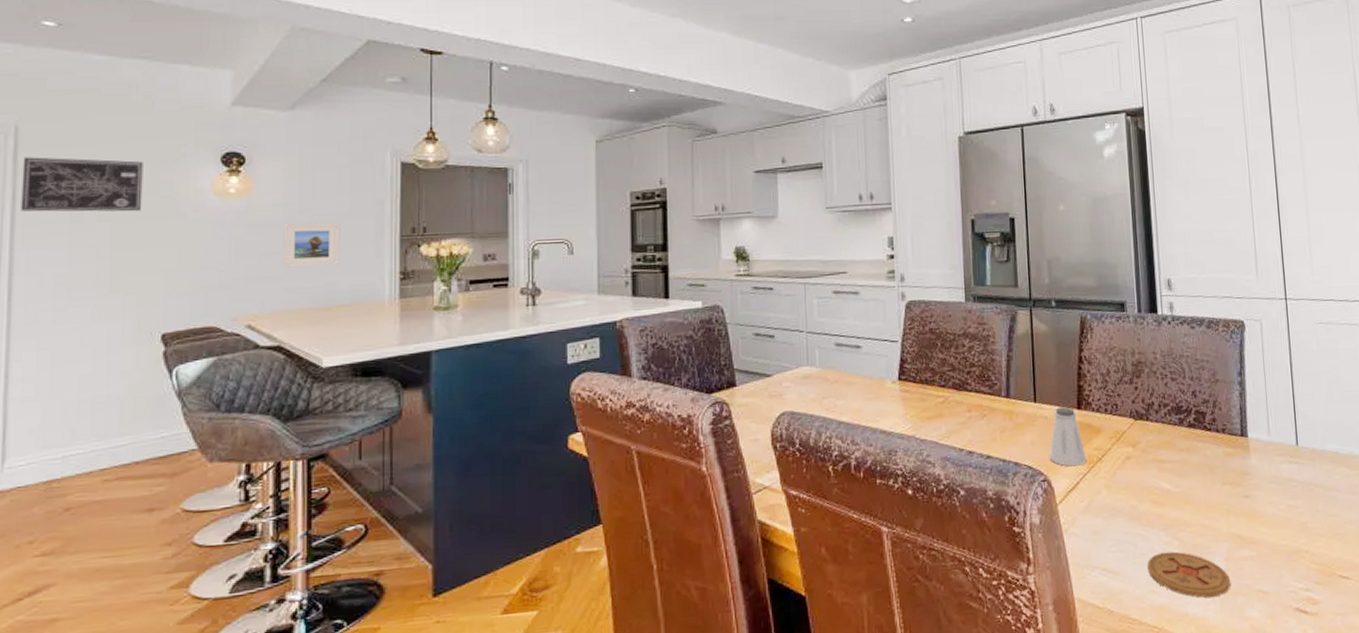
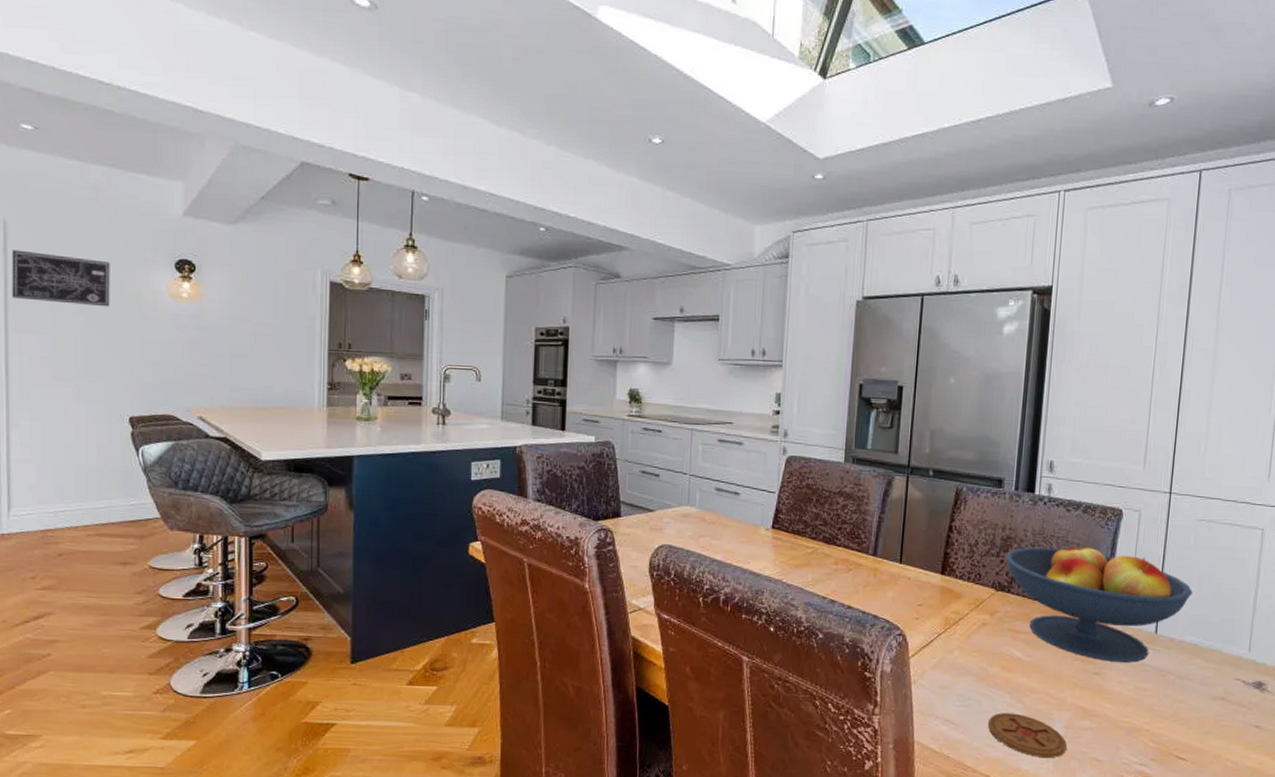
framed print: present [283,222,340,268] -> none [228,328,277,371]
saltshaker: present [1049,407,1087,467] -> none [907,570,944,626]
fruit bowl: none [1138,358,1324,482] -> present [1005,541,1193,663]

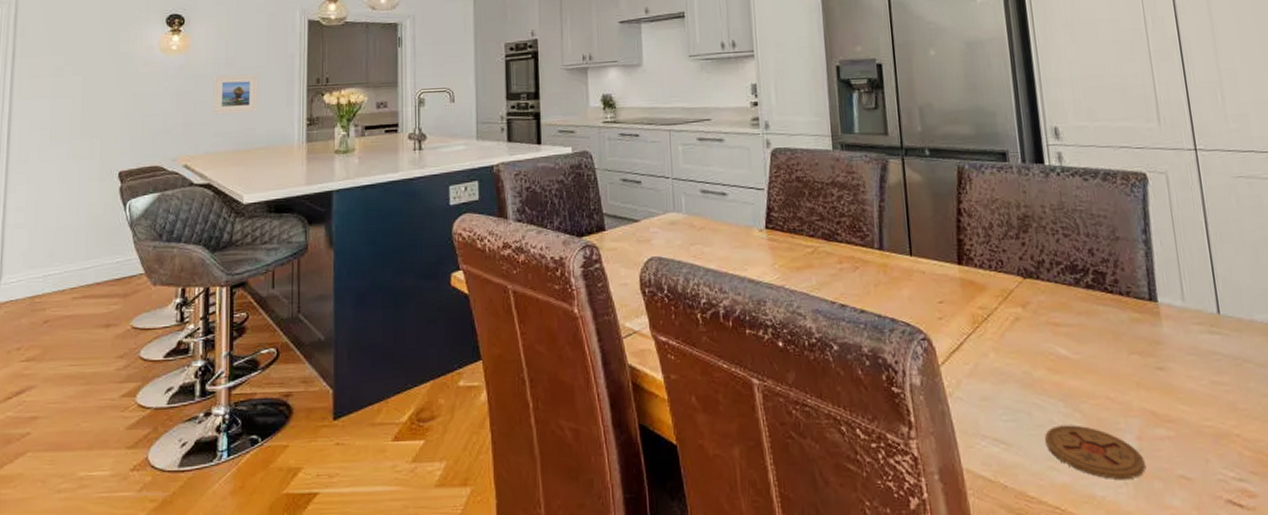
wall art: present [11,250,110,307] -> none [18,22,108,68]
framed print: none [228,328,277,371] -> present [213,74,259,115]
fruit bowl: present [1005,541,1193,663] -> none [1026,213,1250,353]

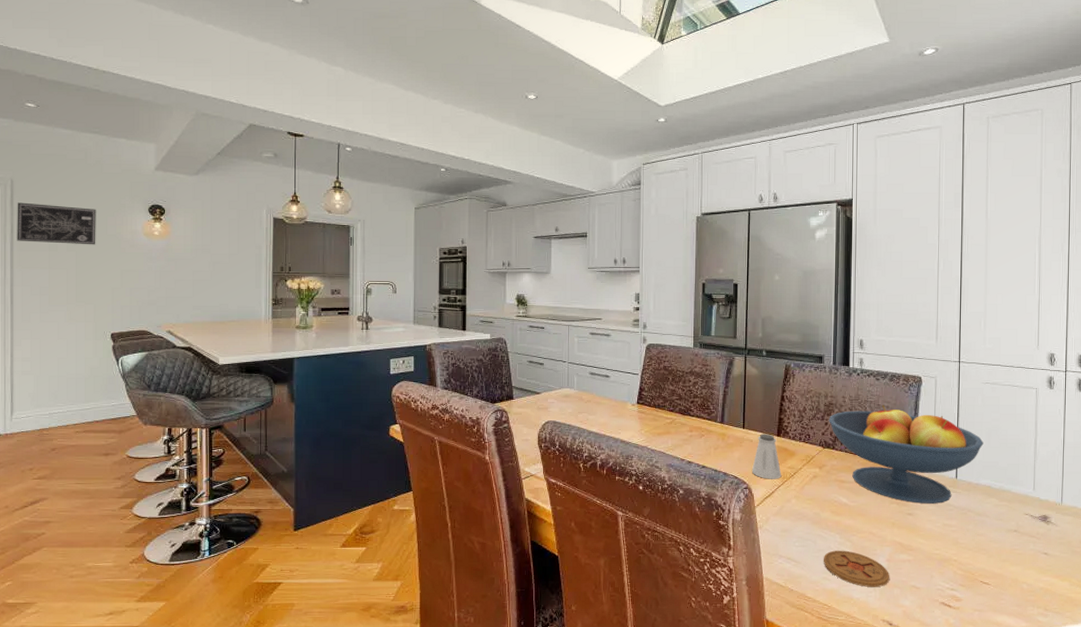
wall art: none [18,22,108,68] -> present [17,202,96,245]
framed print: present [213,74,259,115] -> none [192,258,231,292]
saltshaker: none [928,261,971,326] -> present [751,434,782,479]
fruit bowl: none [1026,213,1250,353] -> present [829,404,984,504]

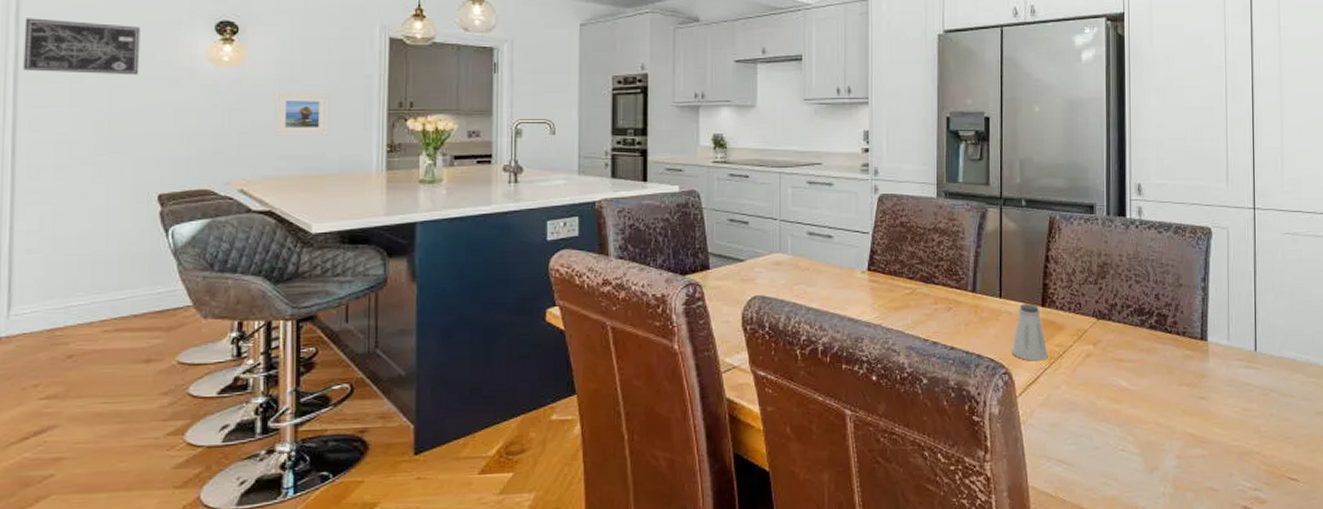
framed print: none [192,258,231,292] -> present [274,92,330,136]
coaster: present [824,550,889,587] -> none [1102,446,1181,492]
fruit bowl: present [829,404,984,504] -> none [1103,263,1286,384]

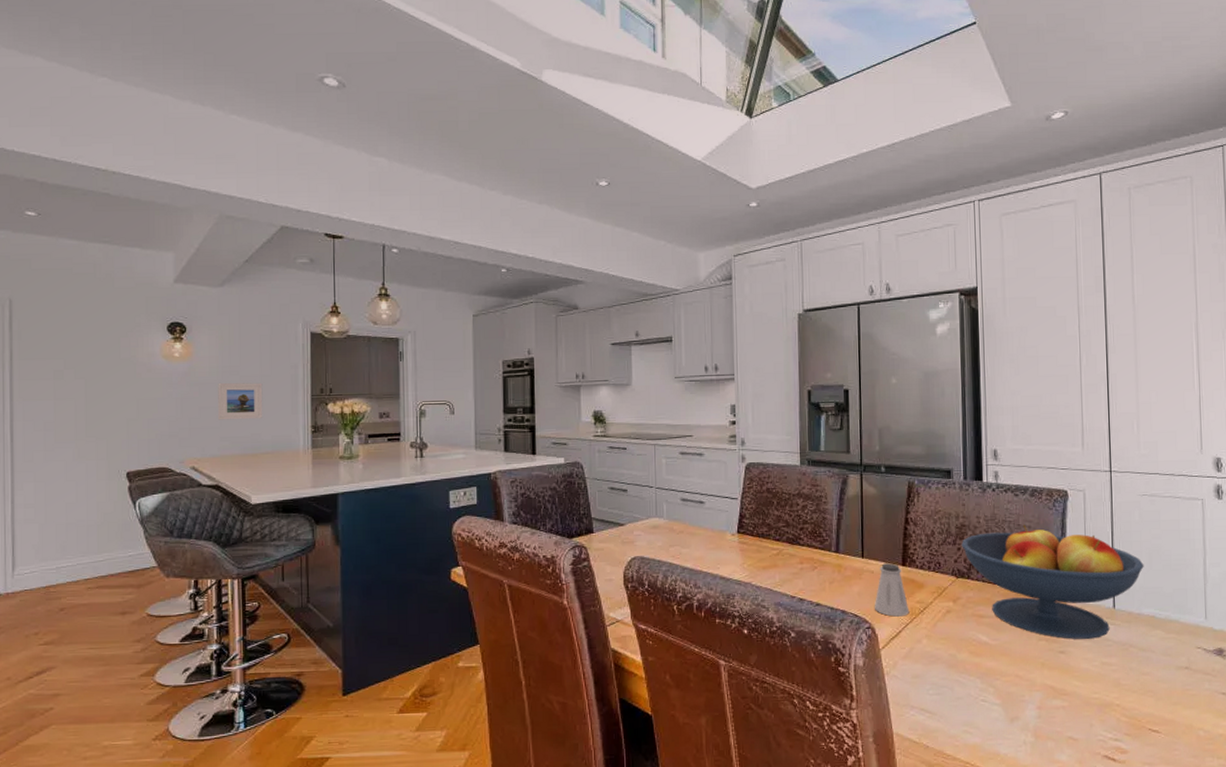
wall art: present [23,18,140,75] -> none [16,325,108,371]
fruit bowl: none [1103,263,1286,384] -> present [961,524,1144,639]

